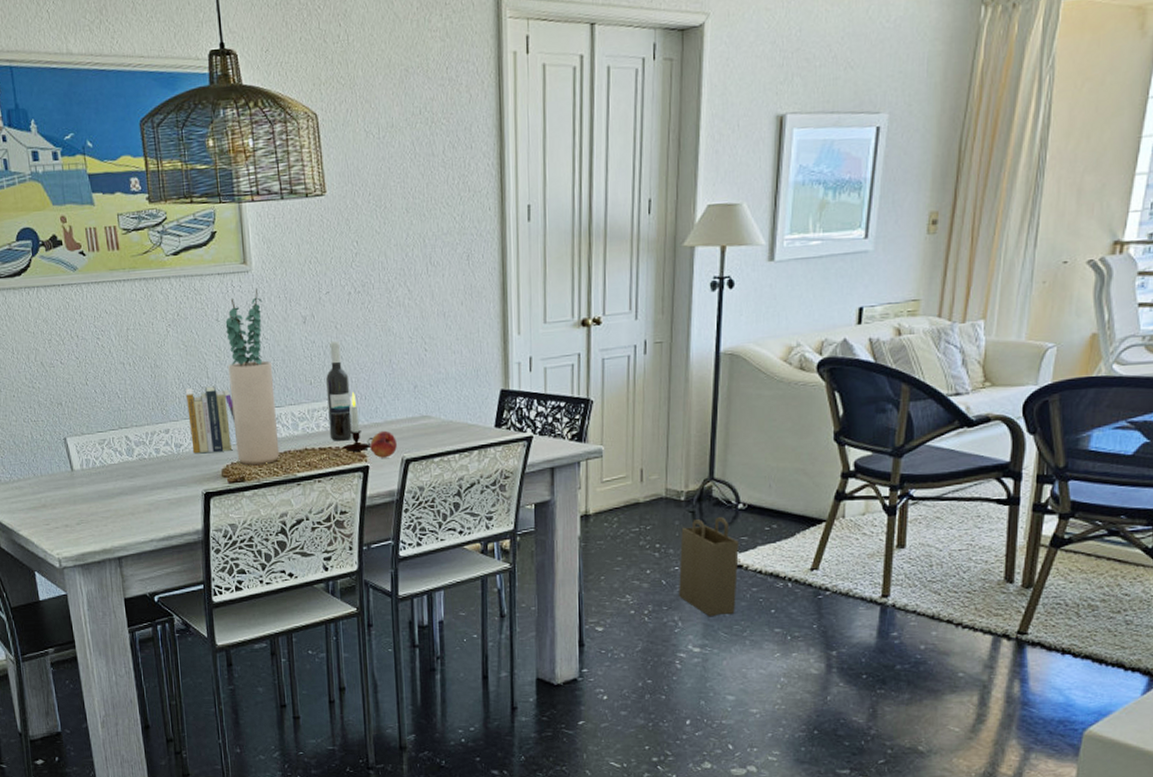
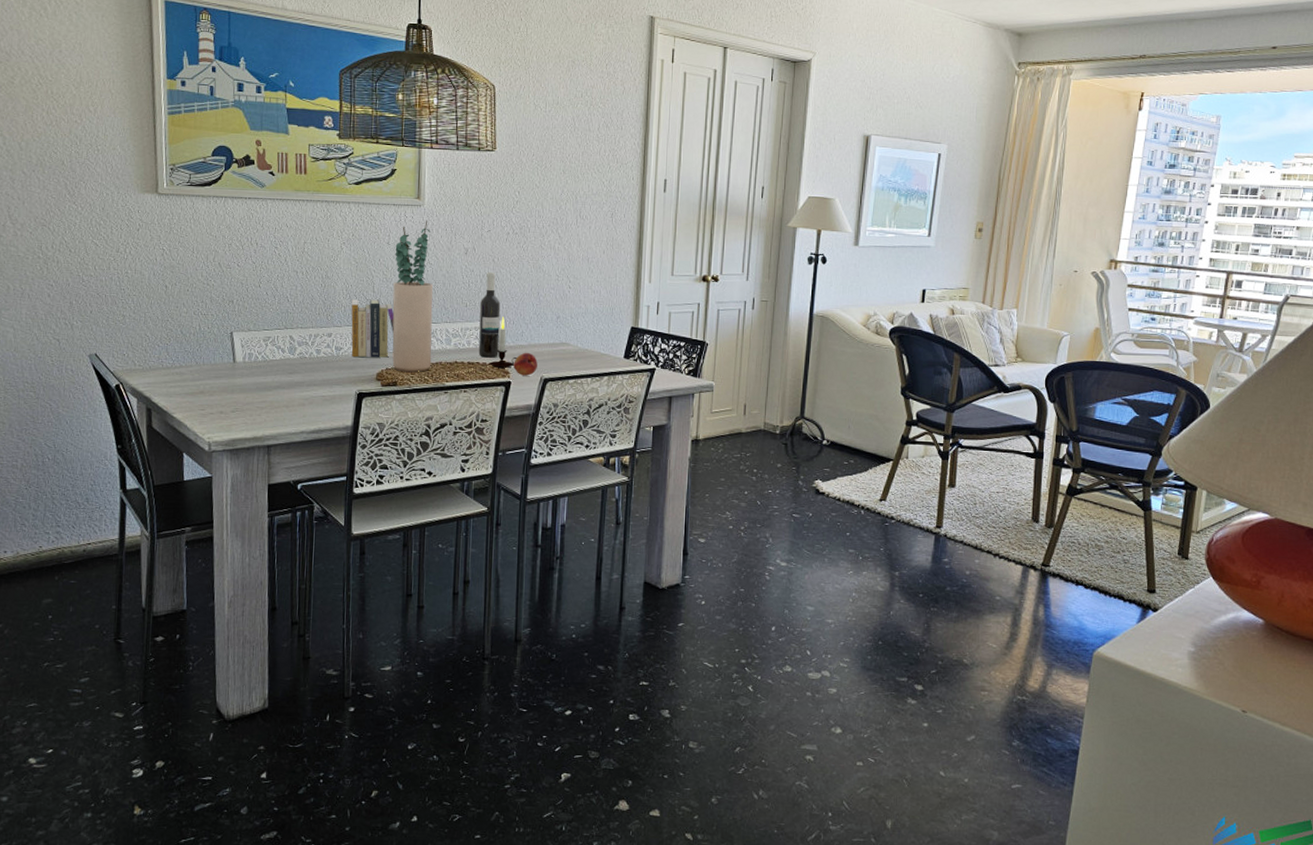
shopping bag: present [679,517,739,617] -> none [771,450,822,536]

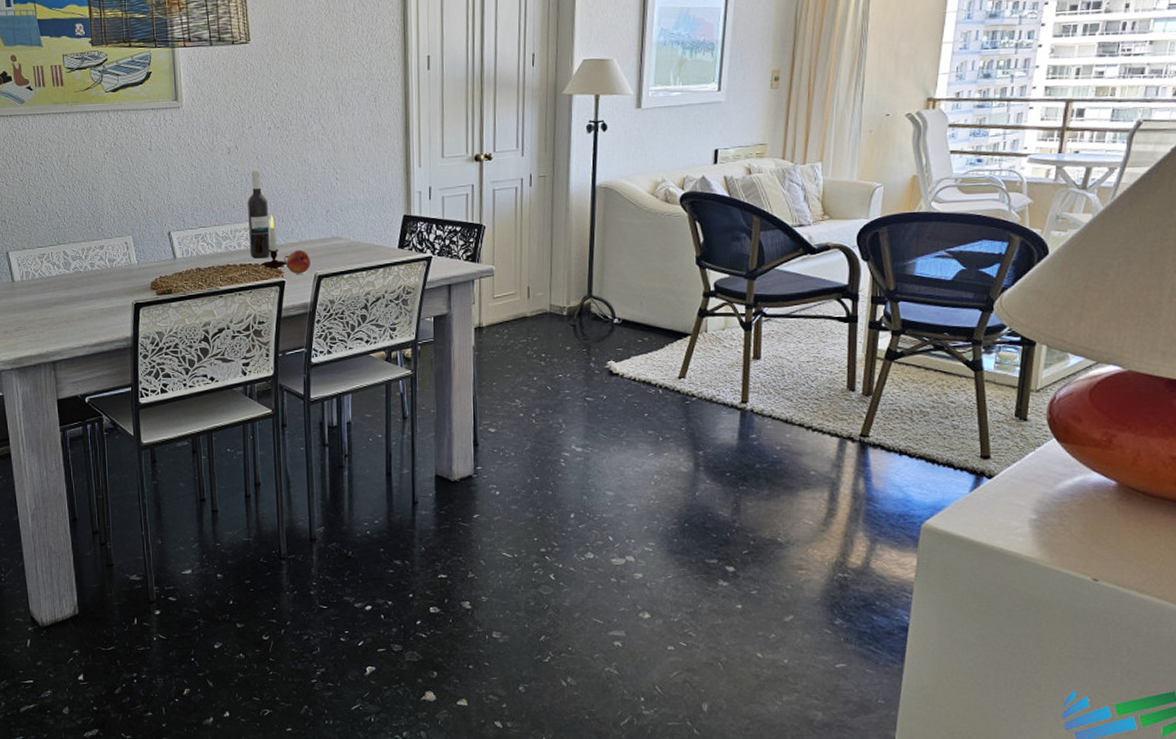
books: present [351,299,394,358] -> none [119,207,164,268]
vase: present [392,221,434,372] -> none [157,122,204,279]

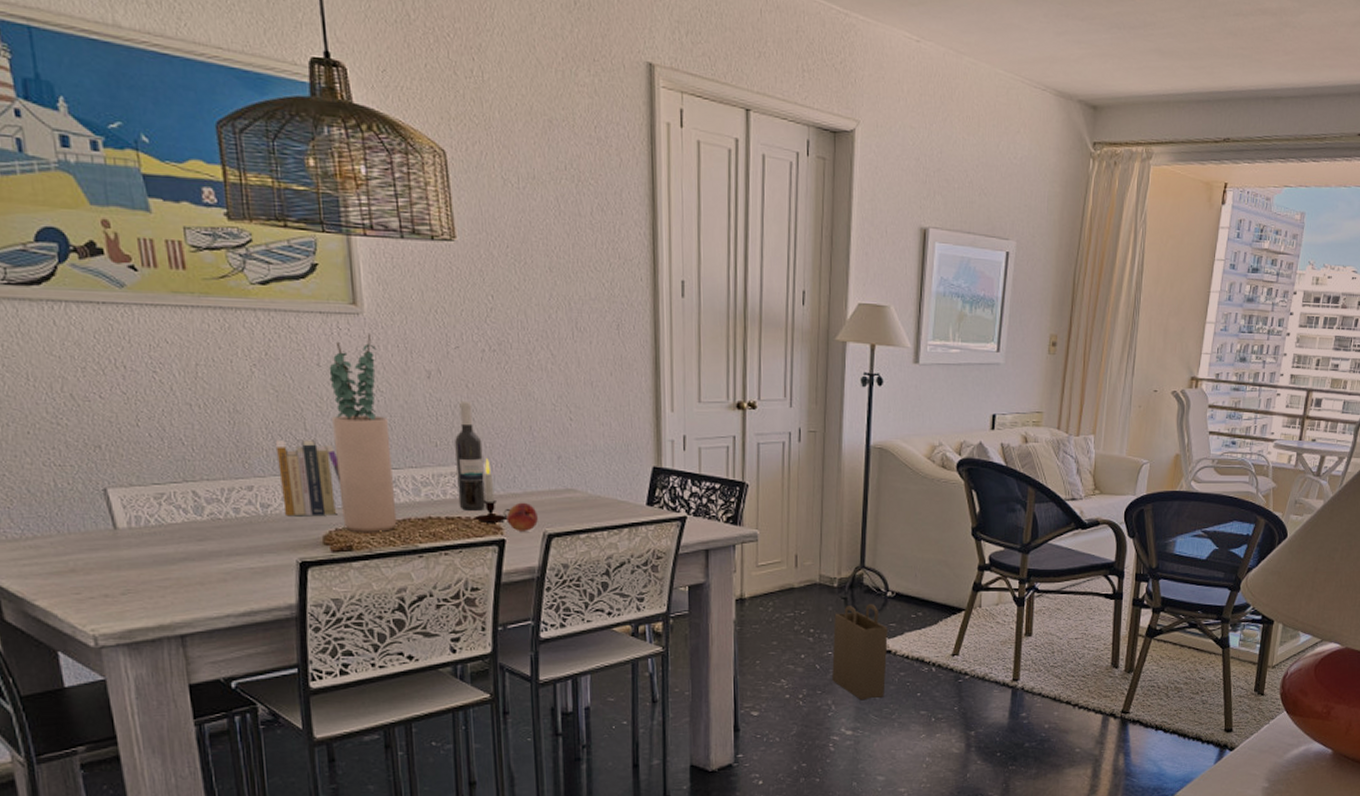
books: none [119,207,164,268] -> present [275,439,340,517]
vase: none [157,122,204,279] -> present [329,334,397,532]
shopping bag: none [562,330,615,420] -> present [832,604,888,701]

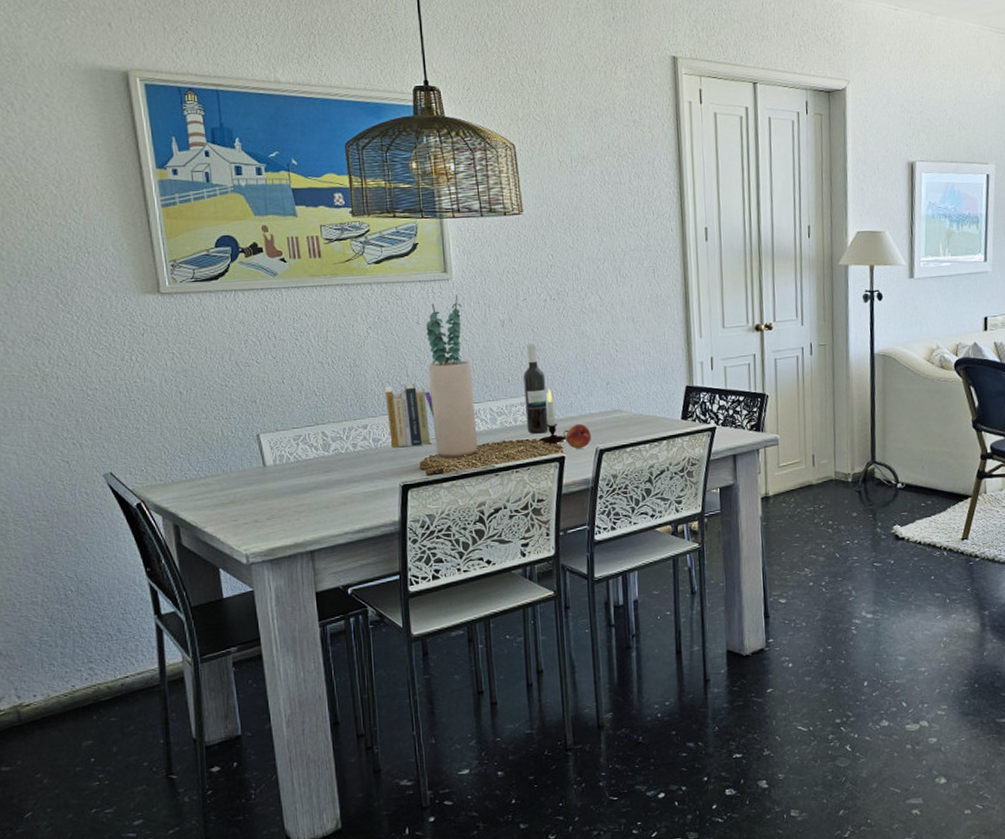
shopping bag: present [832,604,888,701] -> none [850,495,901,586]

